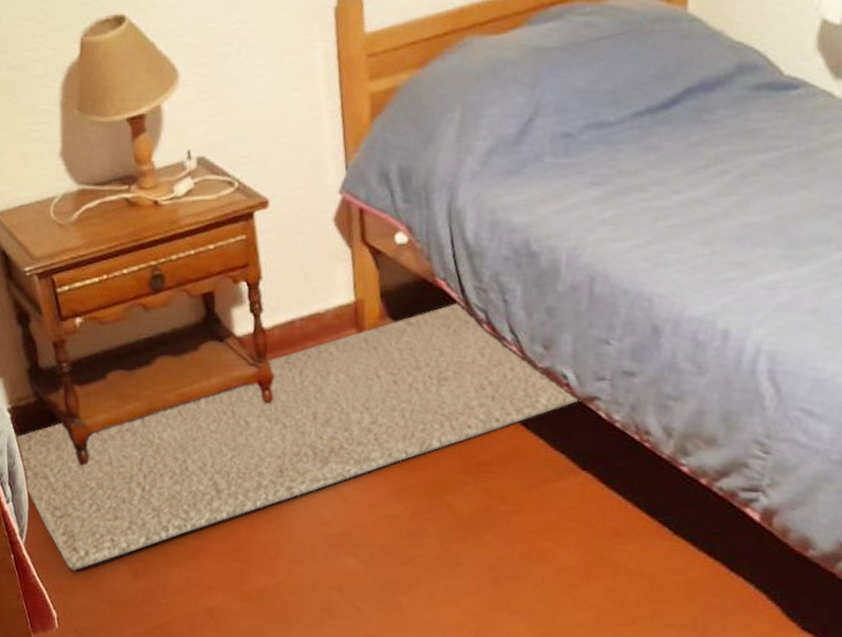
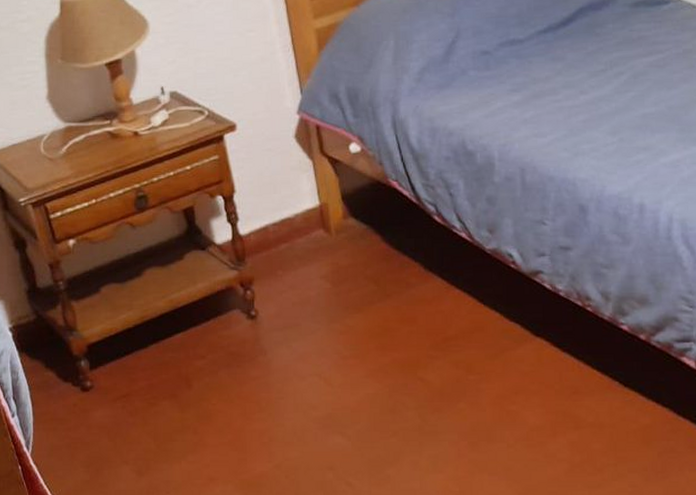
rug: present [15,302,581,571] -> none [17,199,527,476]

